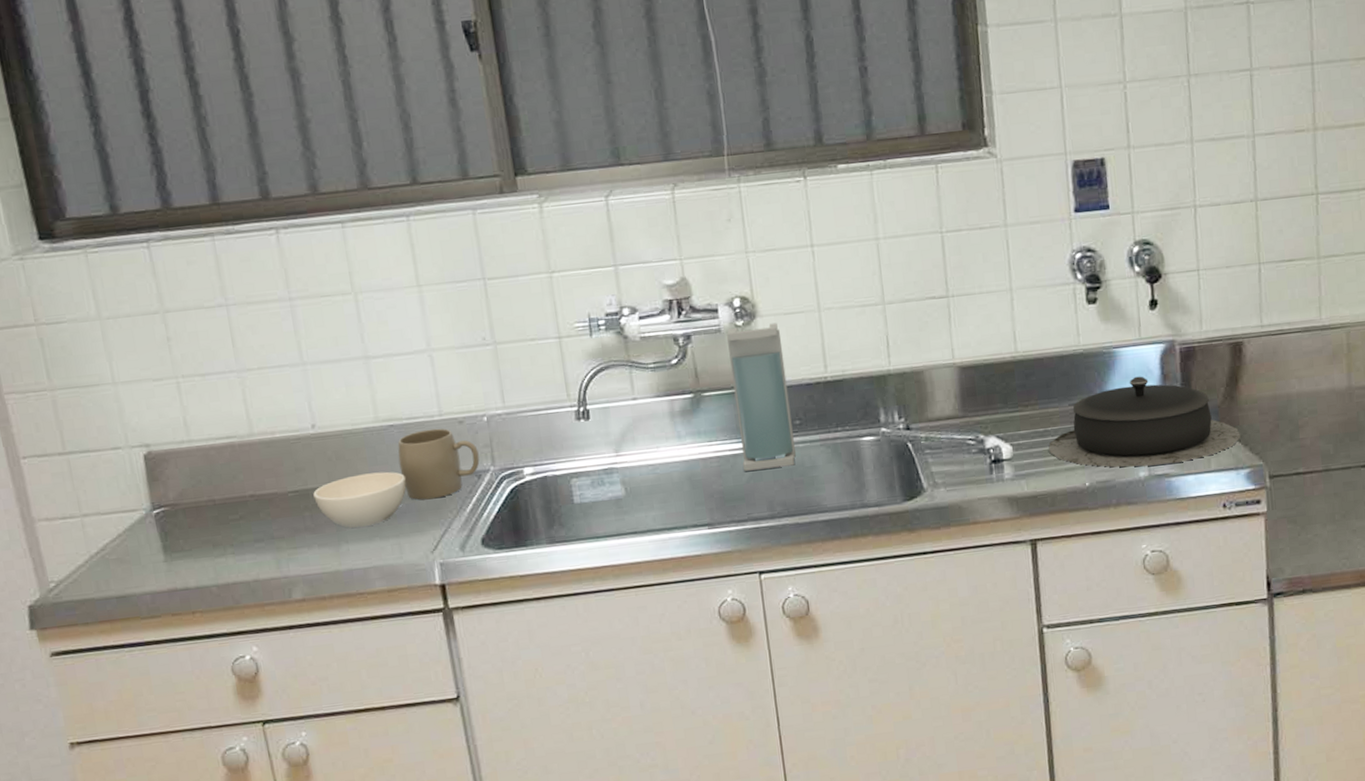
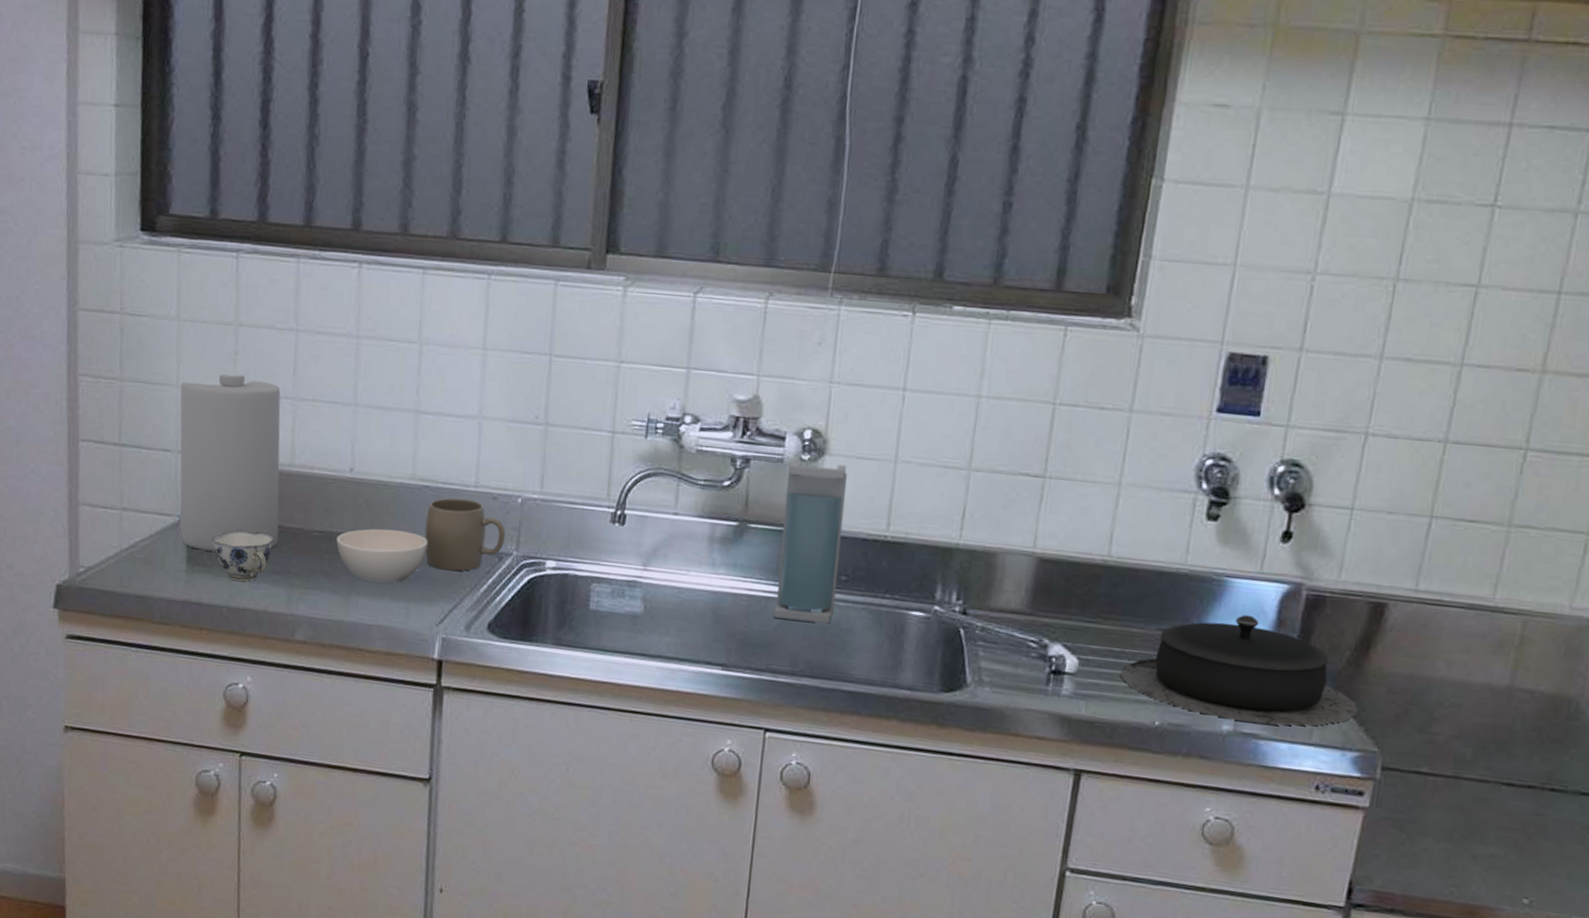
paper towel holder: none [116,359,254,537] -> present [179,374,281,552]
teacup: none [185,505,251,559] -> present [212,530,274,582]

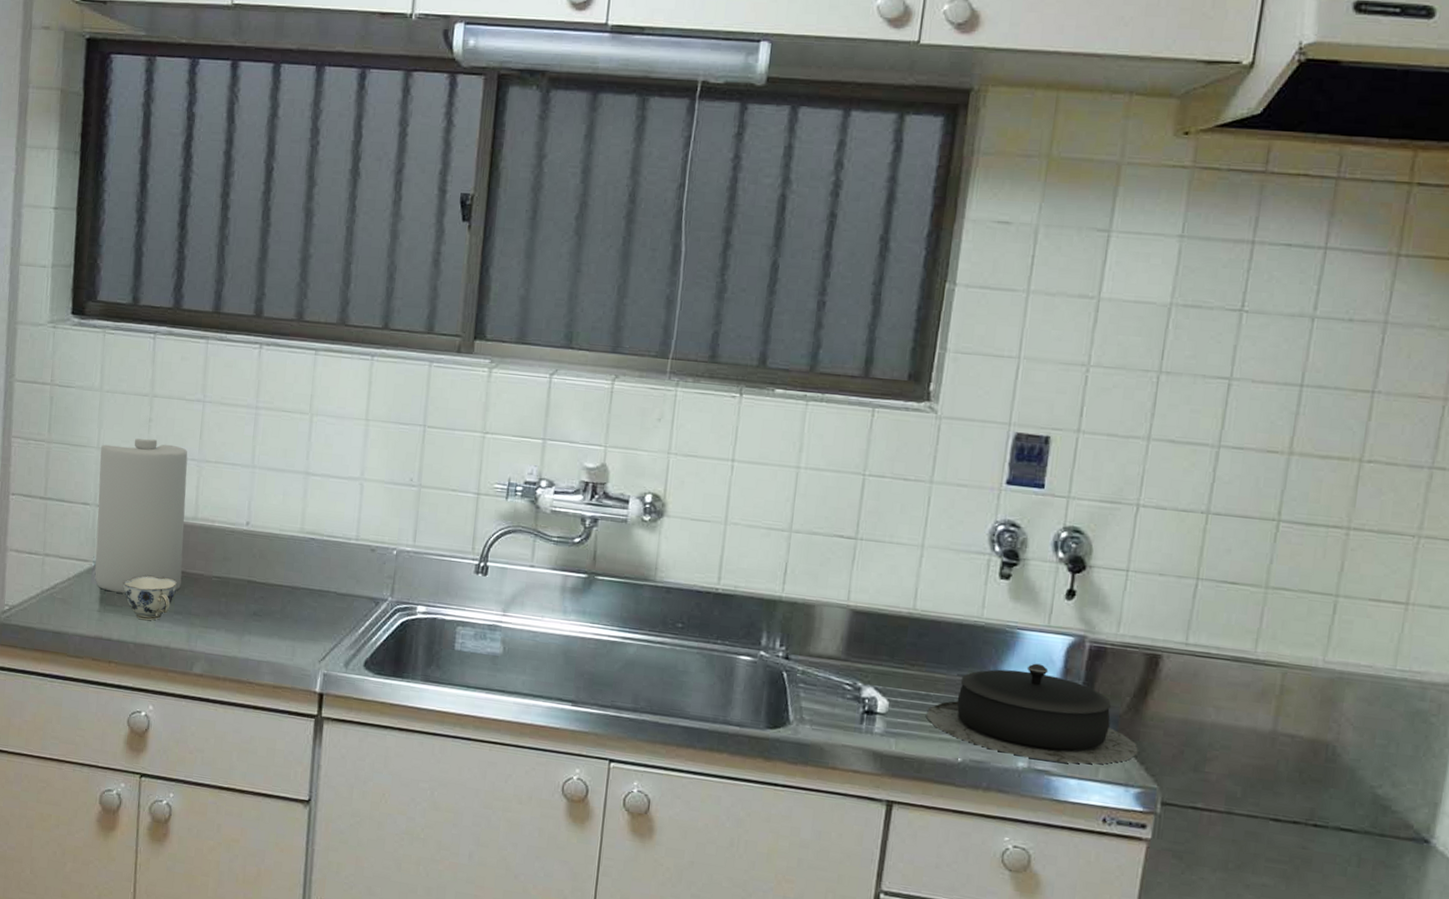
bowl: present [336,528,428,584] -> none [232,575,313,624]
mug: present [424,498,505,572] -> none [310,549,382,615]
soap dispenser: present [774,460,848,624] -> none [618,520,684,666]

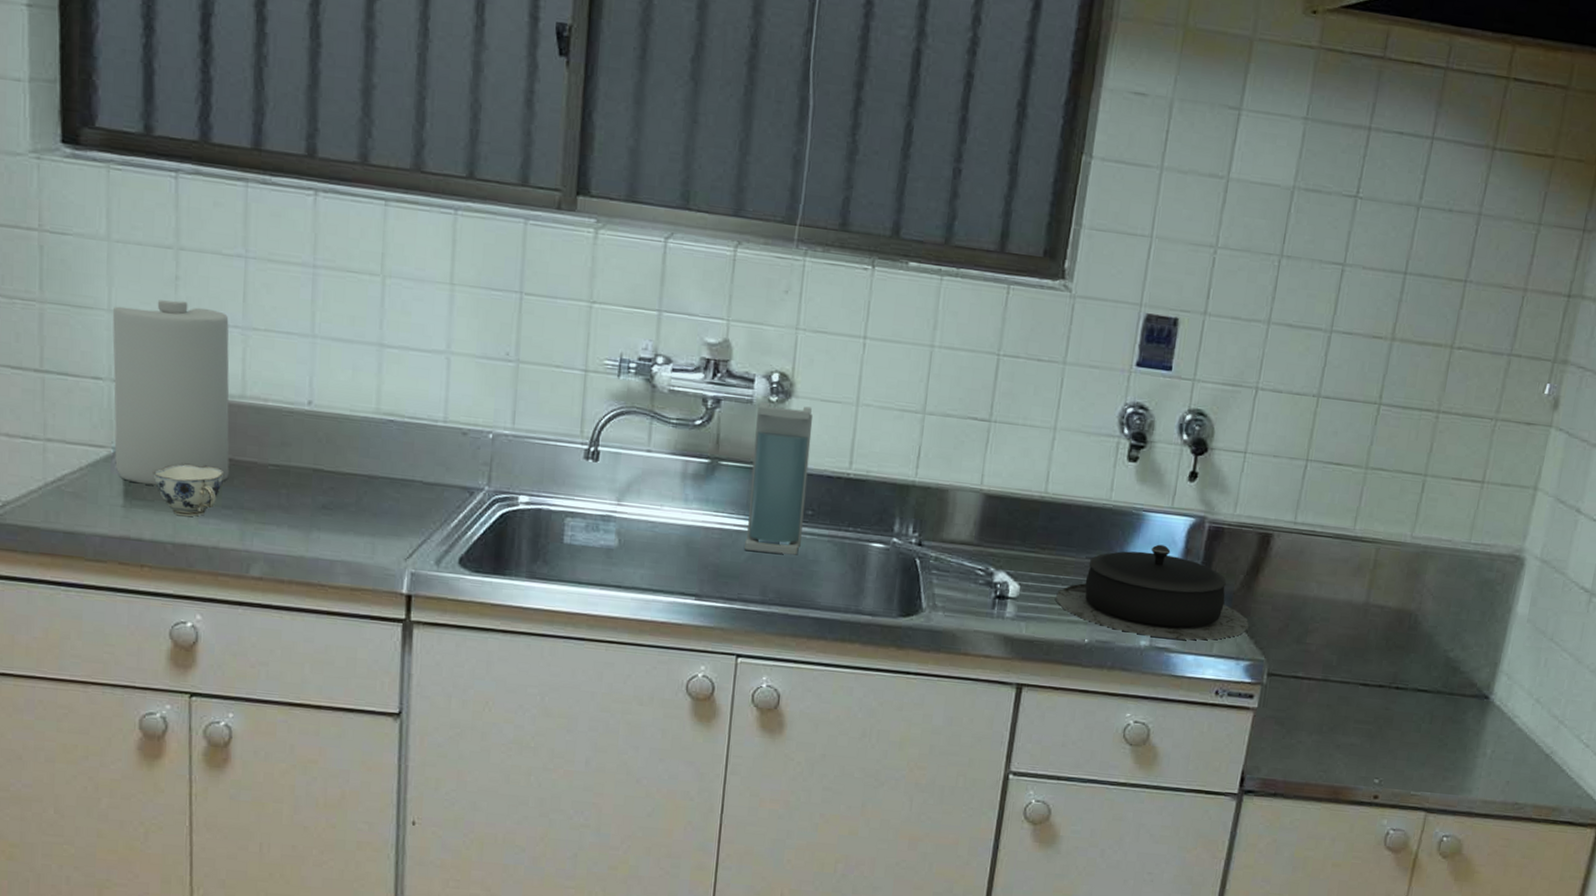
soap dispenser: none [618,520,684,666] -> present [744,401,814,555]

